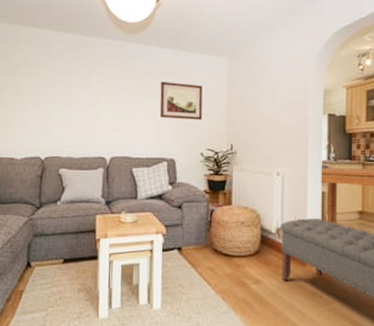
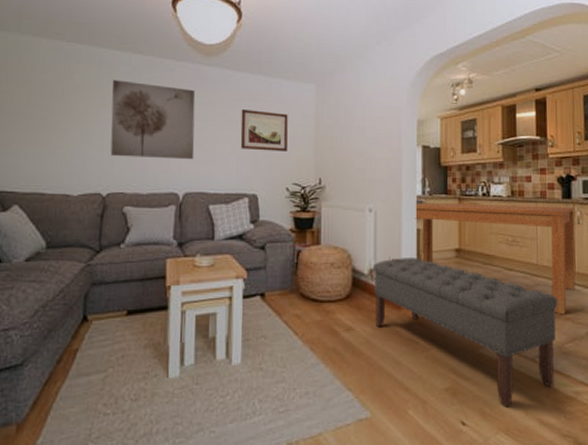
wall art: none [47,57,120,128] -> present [110,80,196,160]

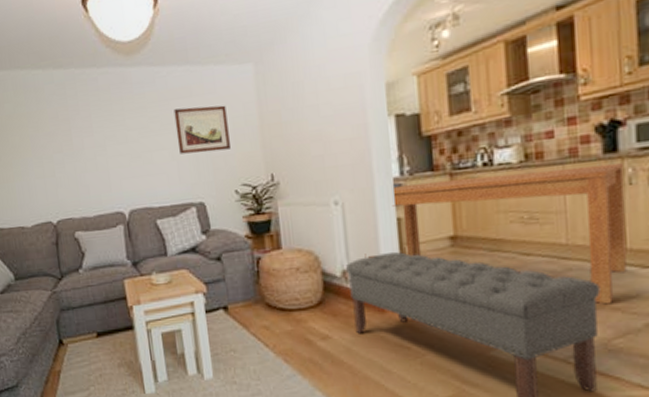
wall art: present [110,80,196,160] -> none [39,96,133,183]

